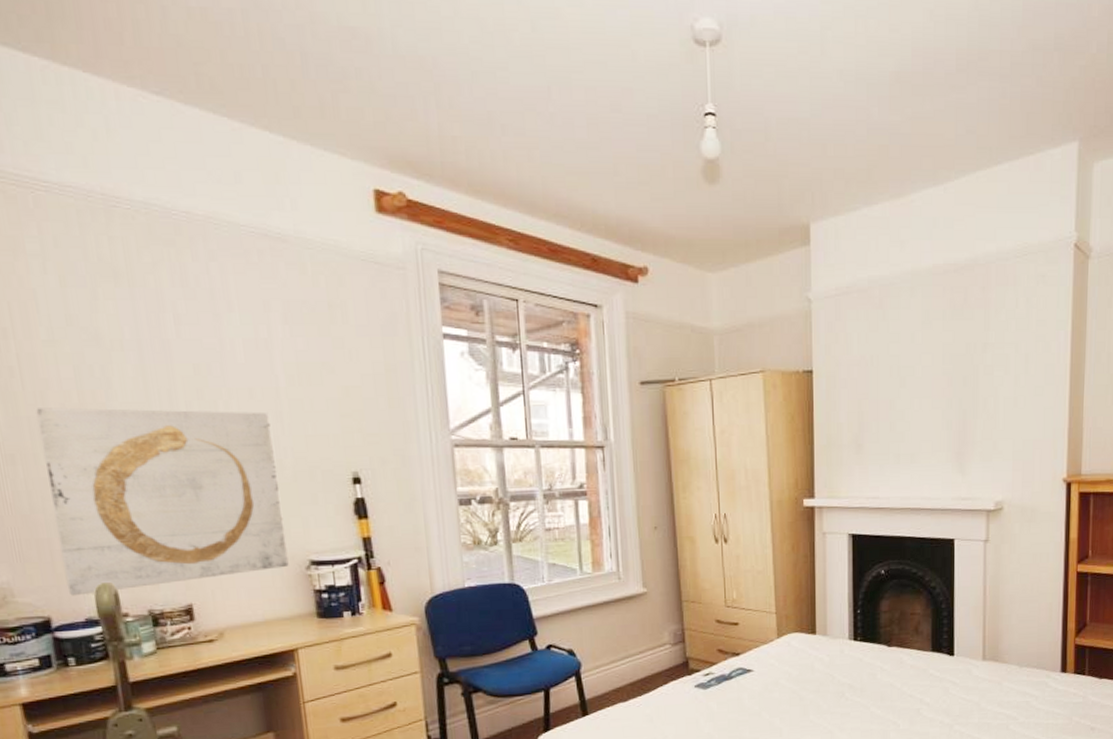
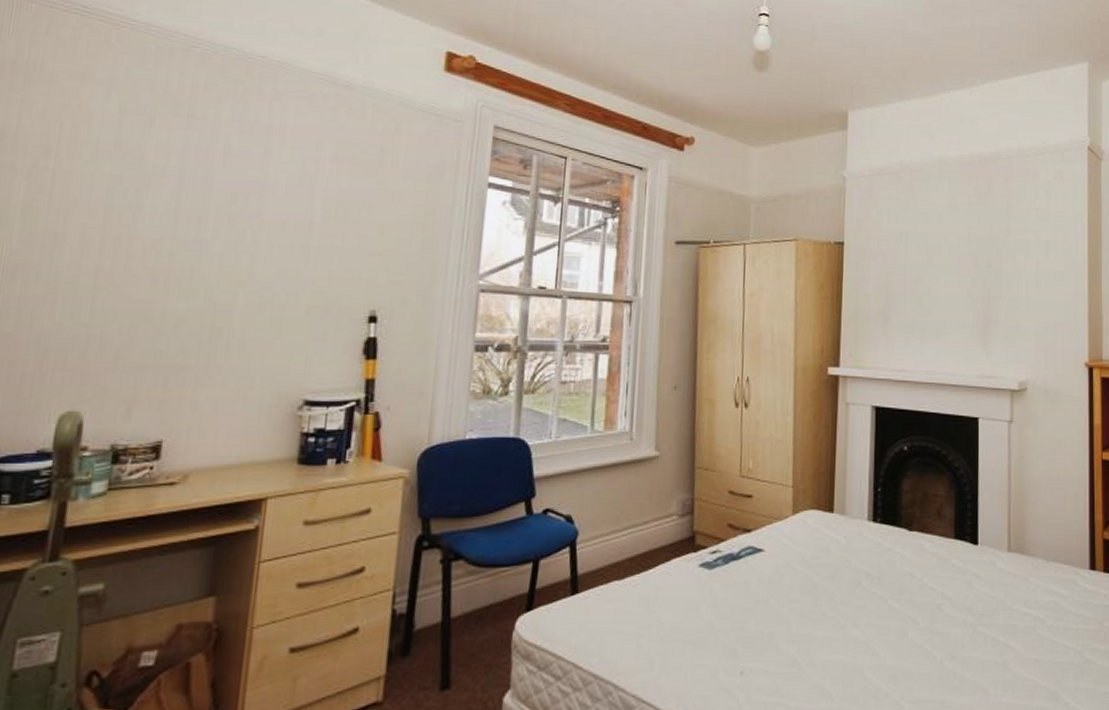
wall art: present [36,407,289,596] -> none [27,225,297,424]

